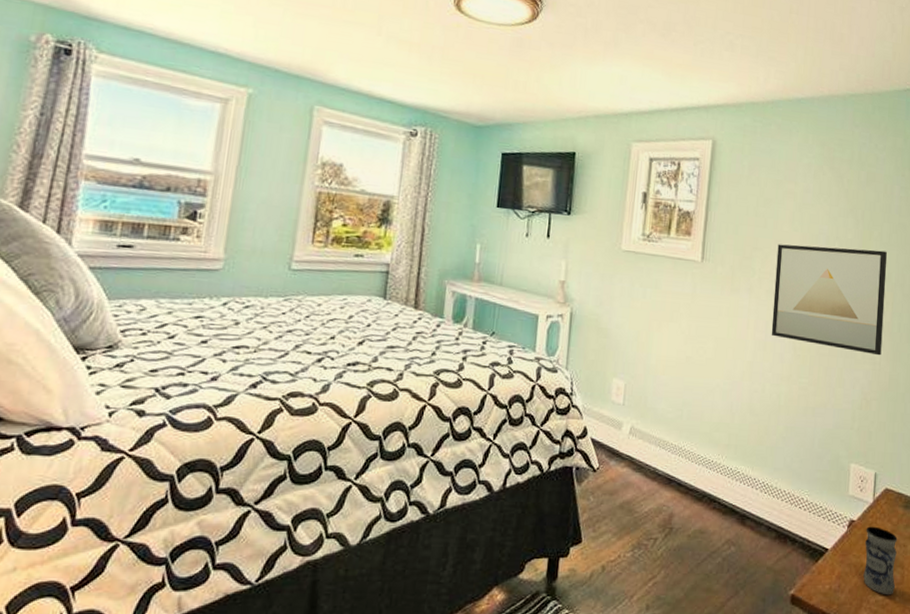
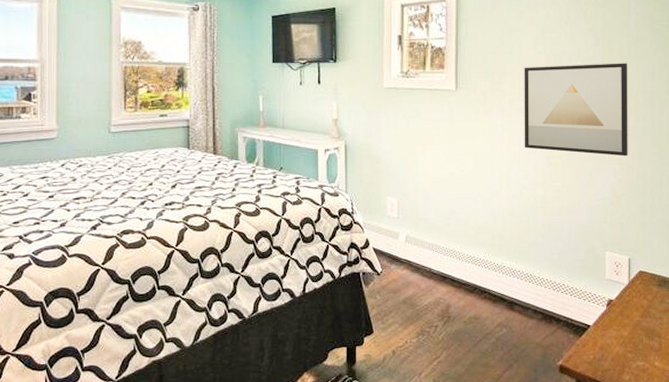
jar: present [863,526,898,595] -> none [624,304,654,361]

